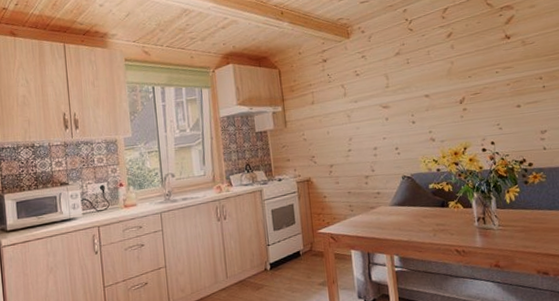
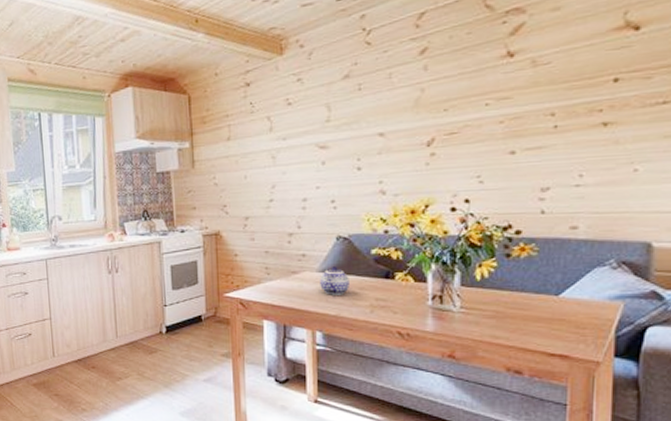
teapot: none [393,200,416,224] -> present [320,266,349,295]

